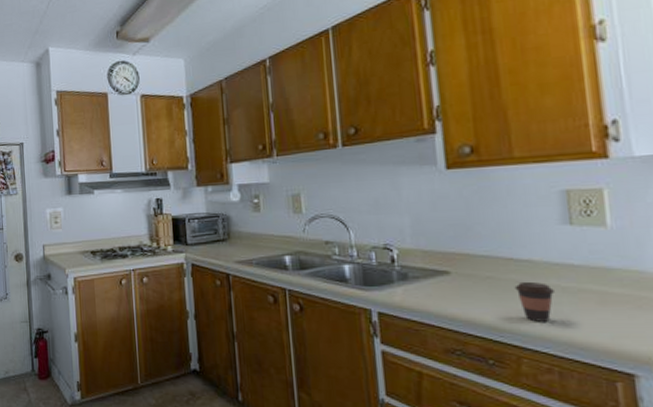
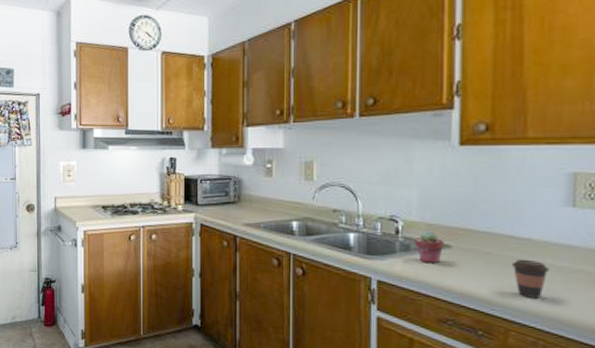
potted succulent: none [411,257,444,292] -> present [414,230,445,264]

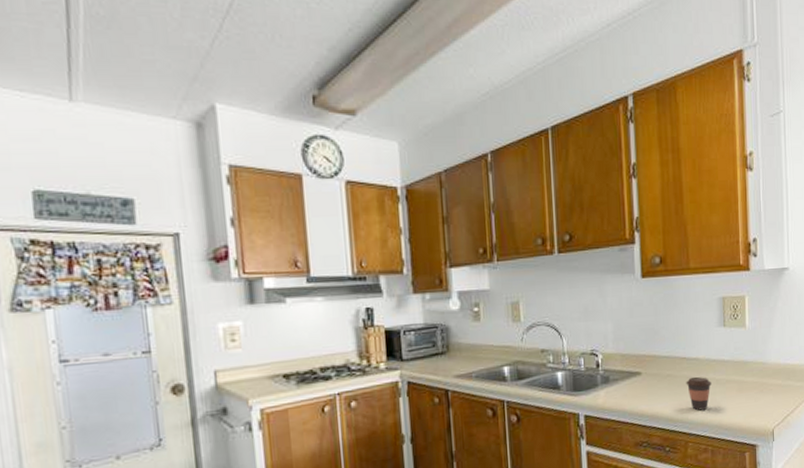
potted succulent: present [414,230,445,264] -> none [612,361,636,392]

